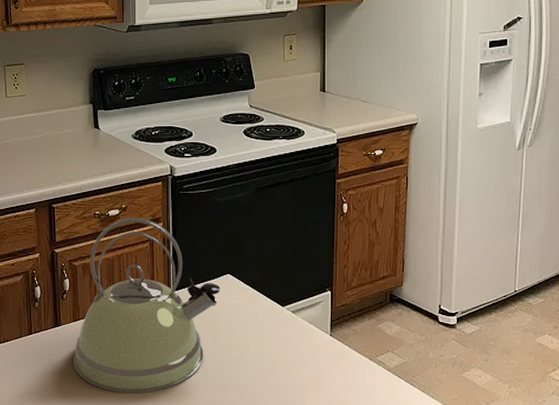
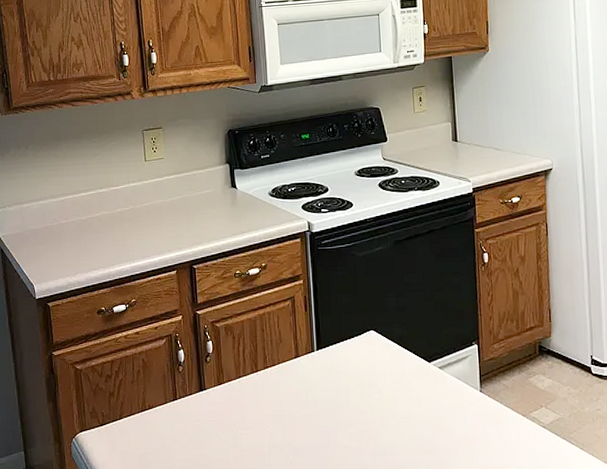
kettle: present [73,217,220,394] -> none [219,275,365,460]

